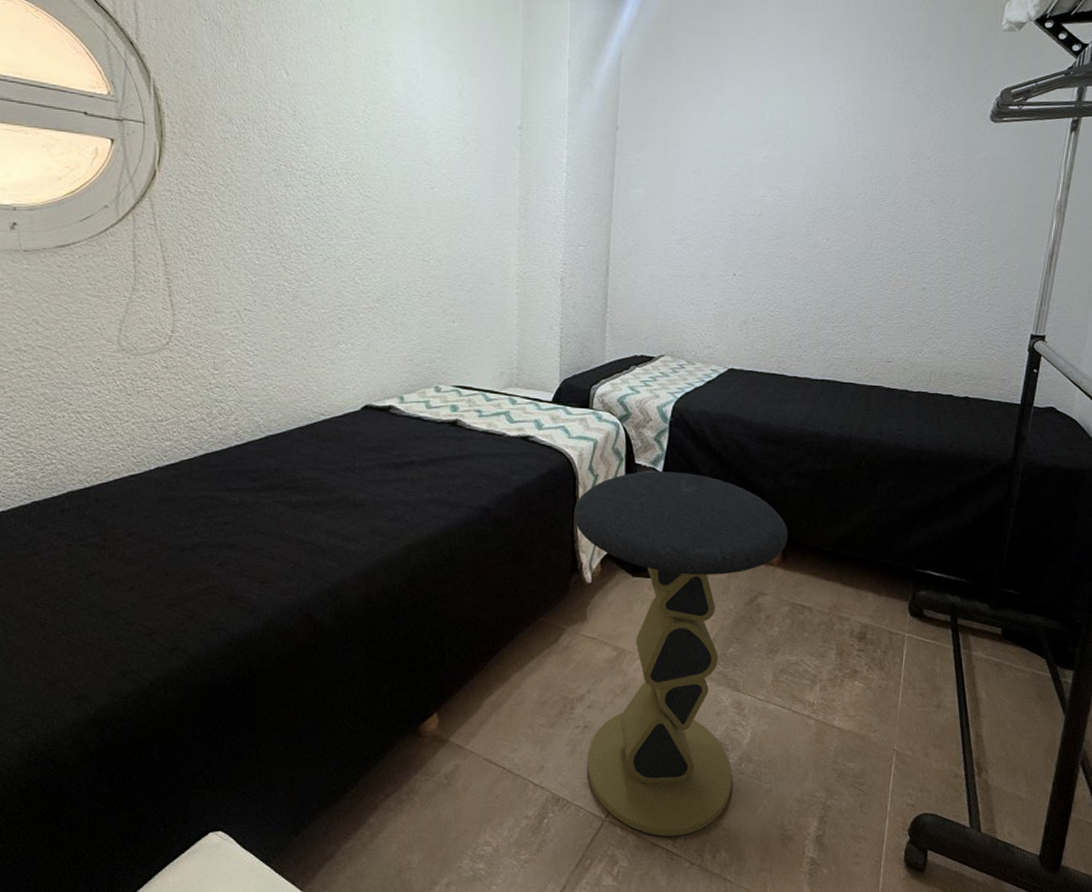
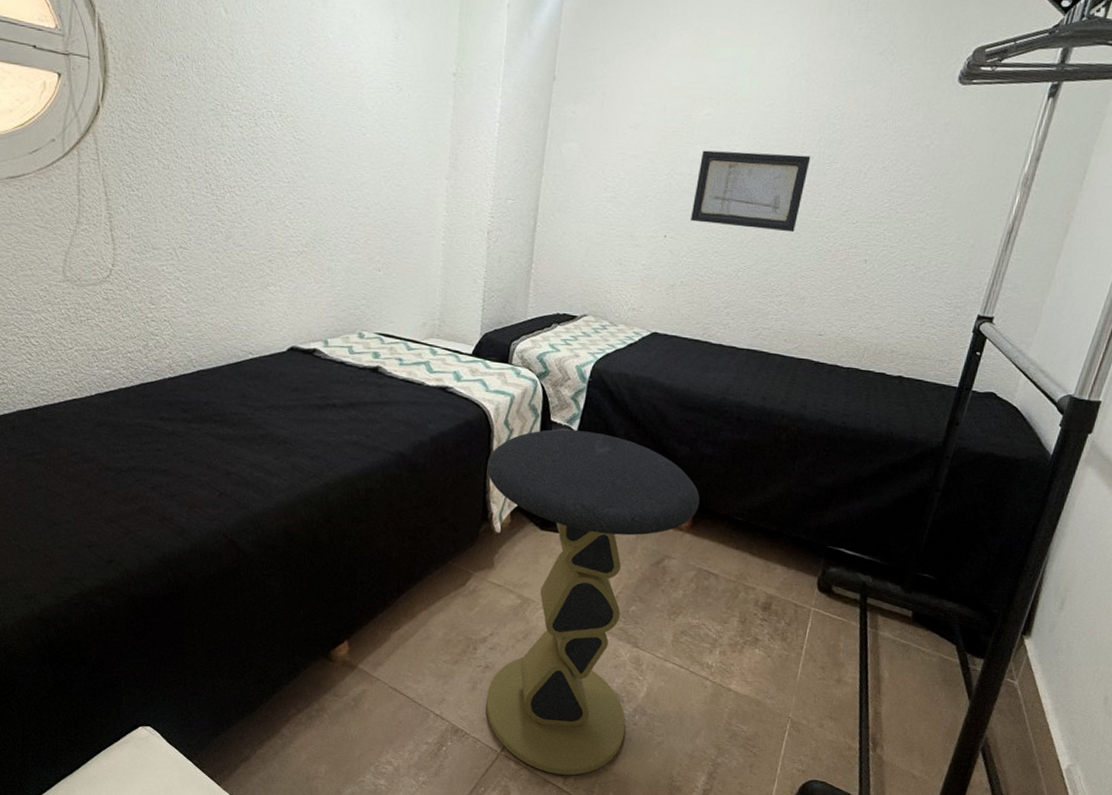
wall art: none [758,191,865,265] -> present [691,150,811,233]

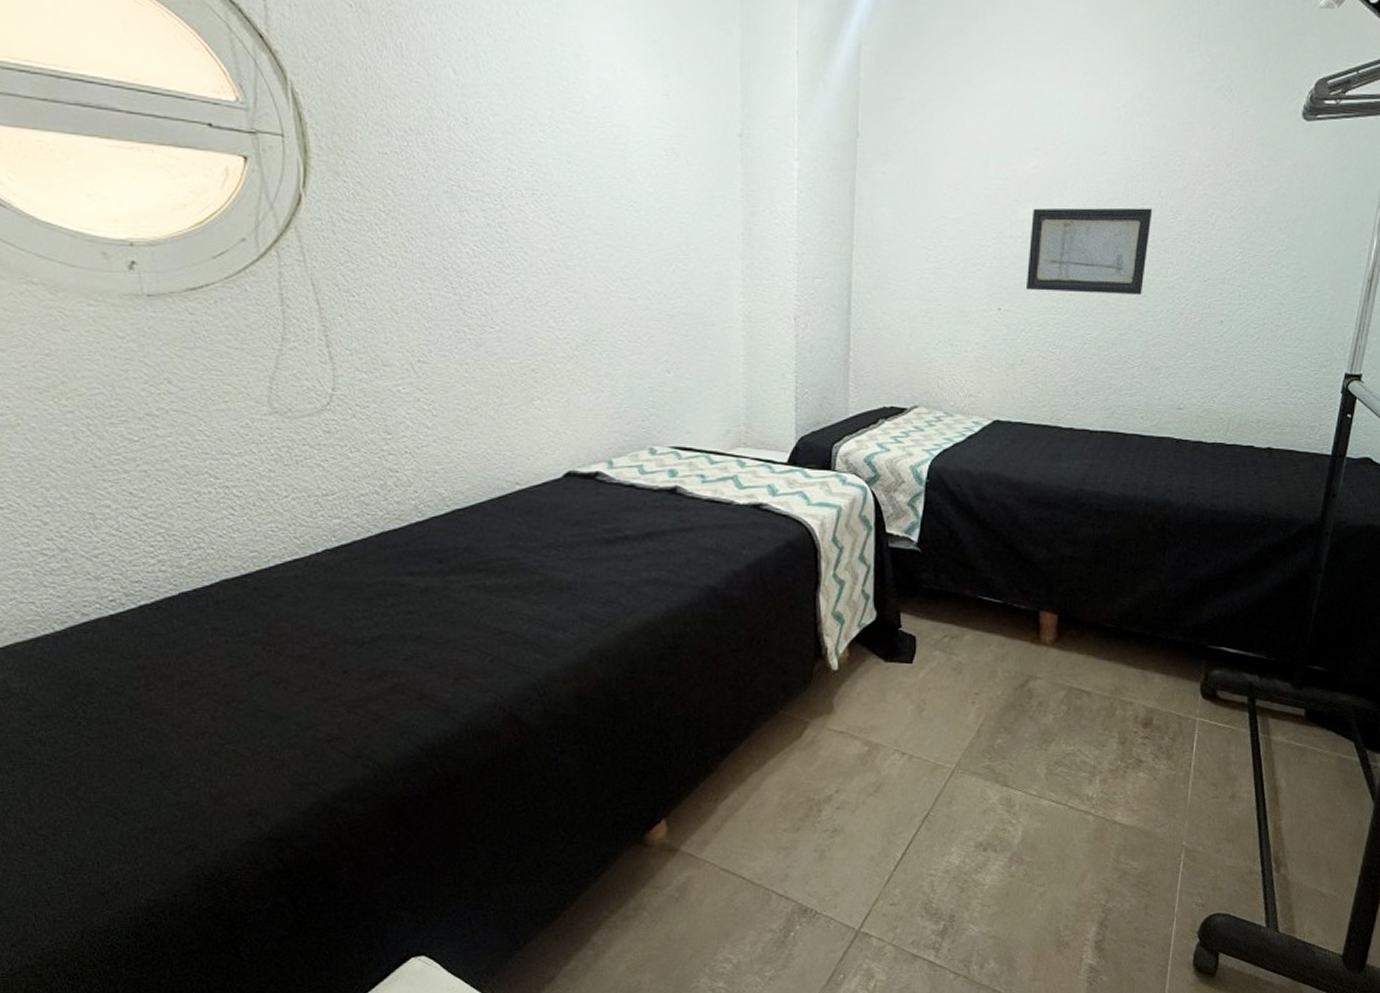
side table: present [486,429,700,776] -> none [816,541,1064,947]

